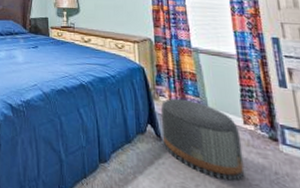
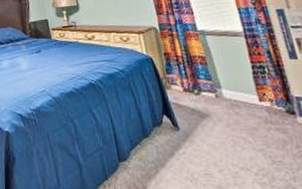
pouf: present [160,98,245,182] -> none [174,84,267,161]

